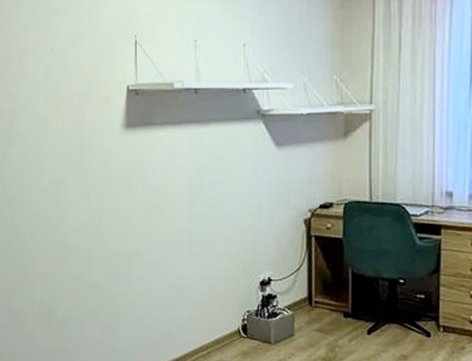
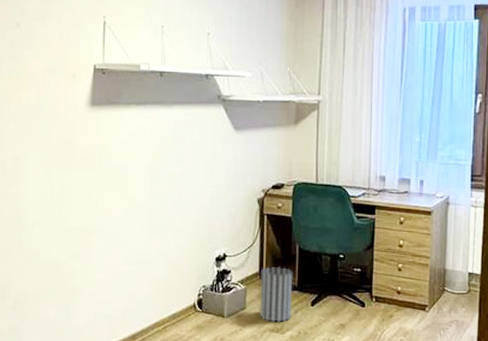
wastebasket: none [310,291,346,351] -> present [260,266,293,322]

